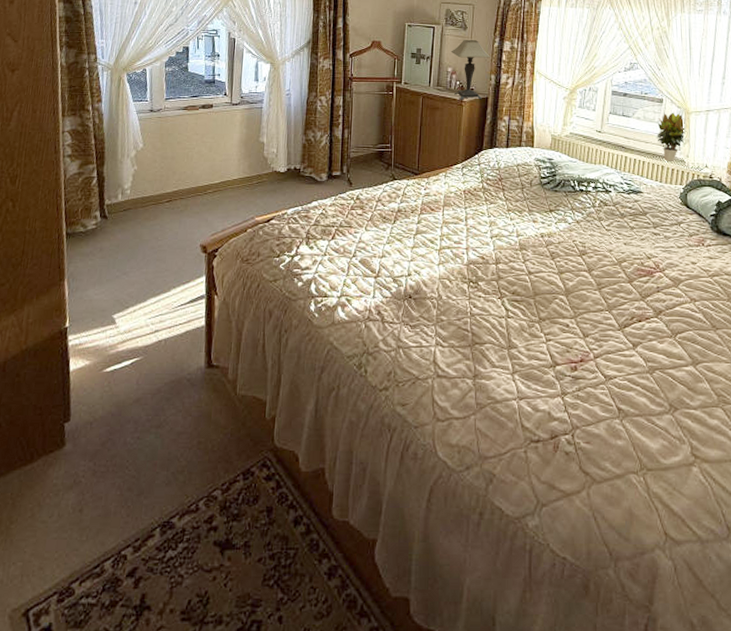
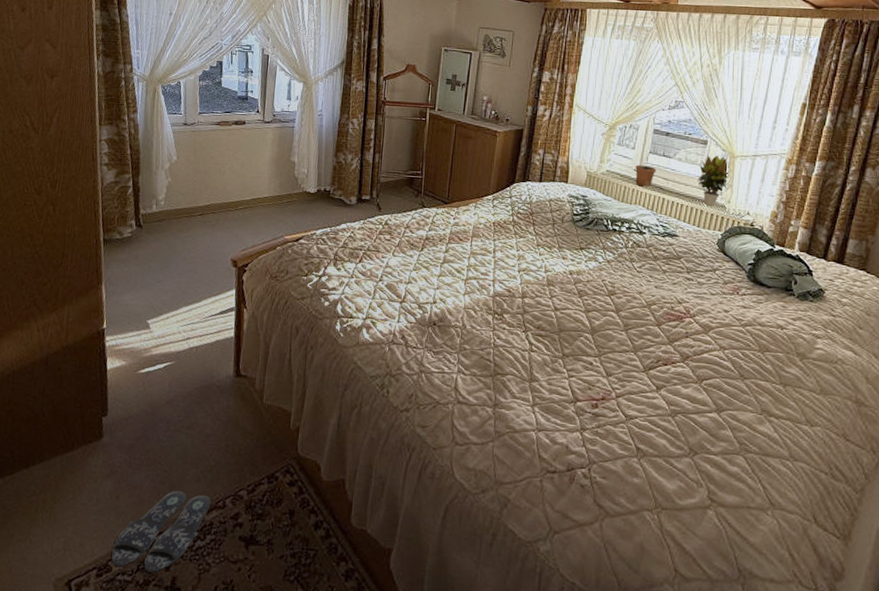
slippers: none [74,497,183,592] -> present [111,490,211,573]
table lamp: present [450,40,491,100] -> none [487,68,529,131]
planter: none [597,125,617,147] -> present [635,164,656,187]

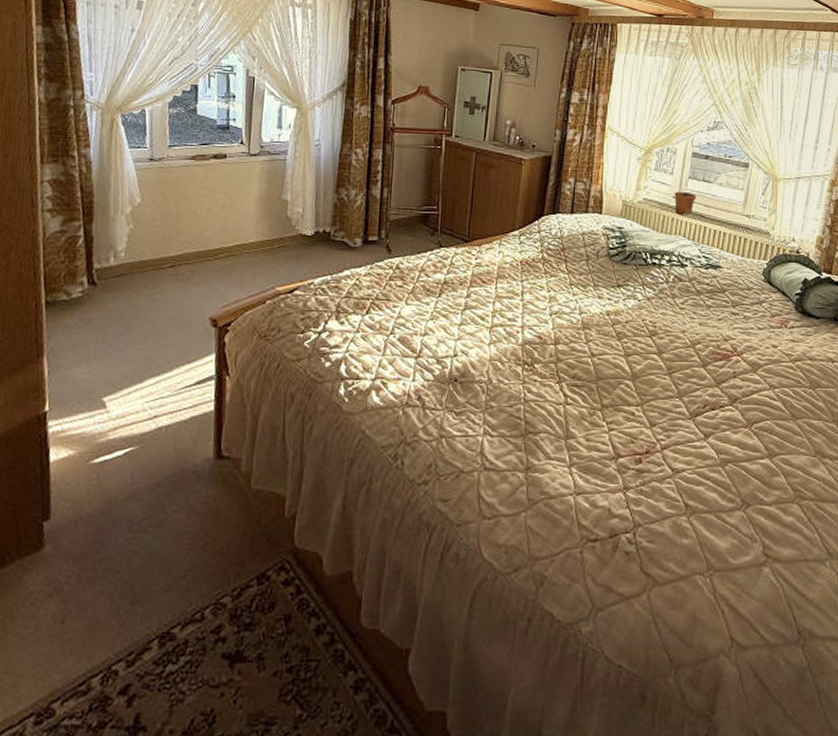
slippers: present [111,490,211,573] -> none [55,605,186,711]
potted plant: present [696,155,730,207] -> none [739,178,773,235]

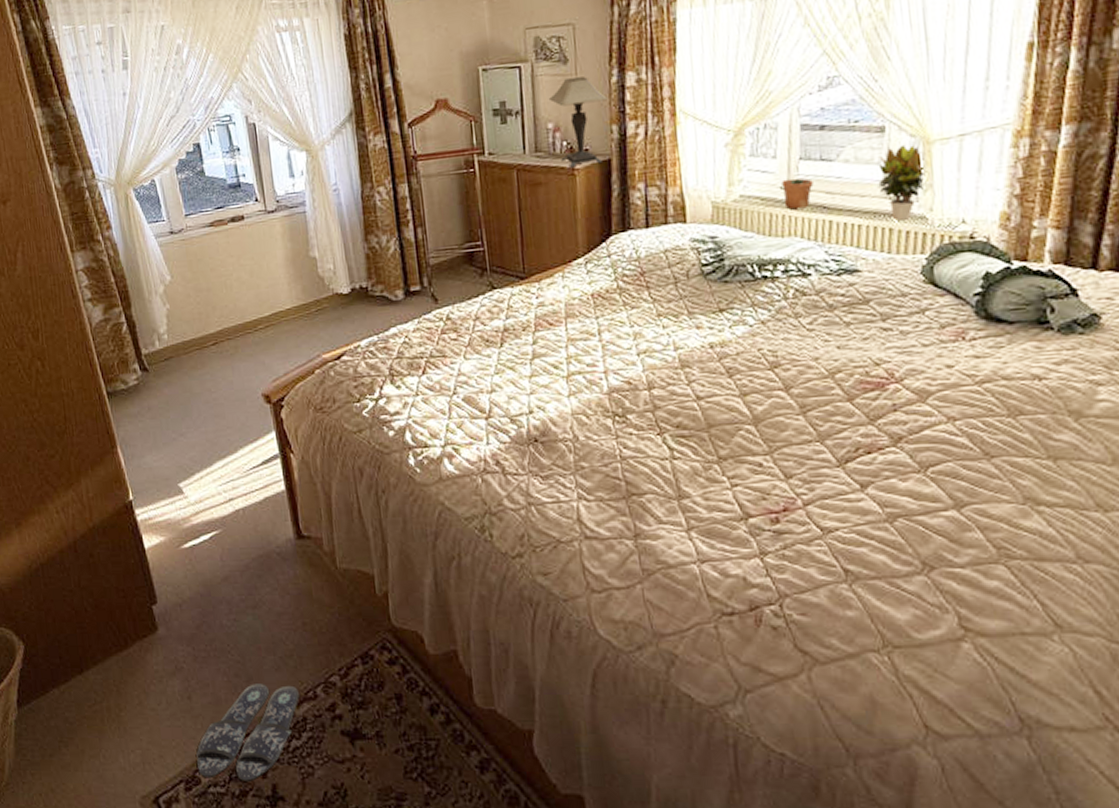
slippers: none [55,605,186,711] -> present [196,684,299,781]
table lamp: none [510,89,557,158] -> present [548,76,609,168]
potted plant: none [739,178,773,235] -> present [876,144,927,222]

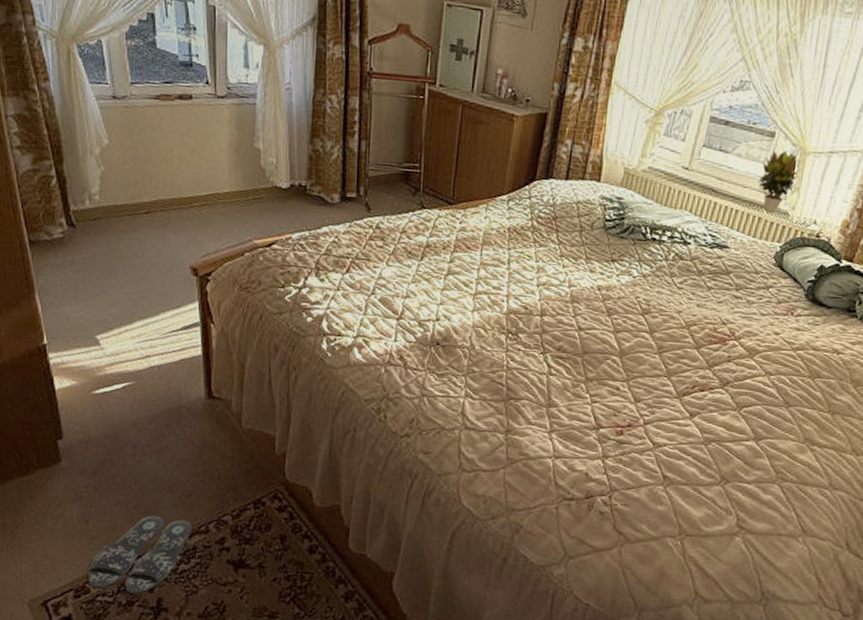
table lamp: present [548,76,609,168] -> none [502,31,556,116]
planter: present [781,177,814,210] -> none [682,160,710,189]

